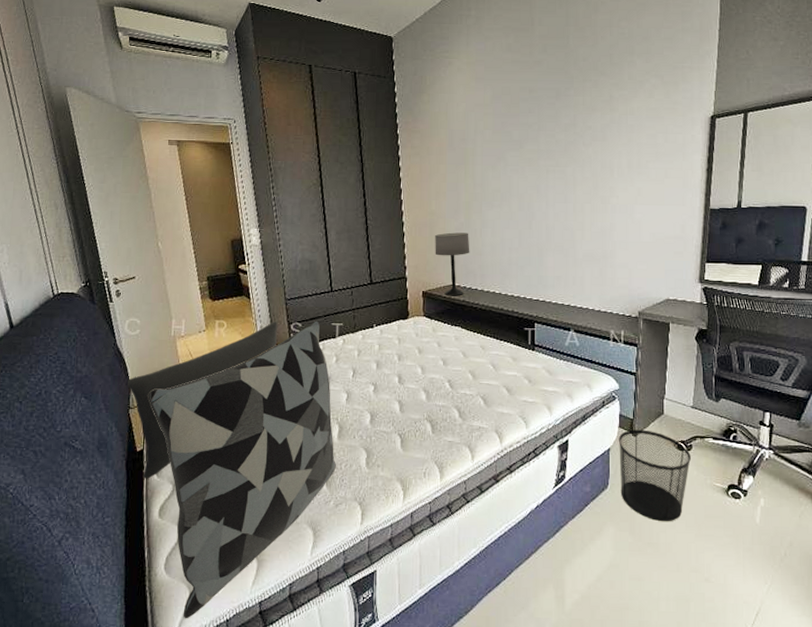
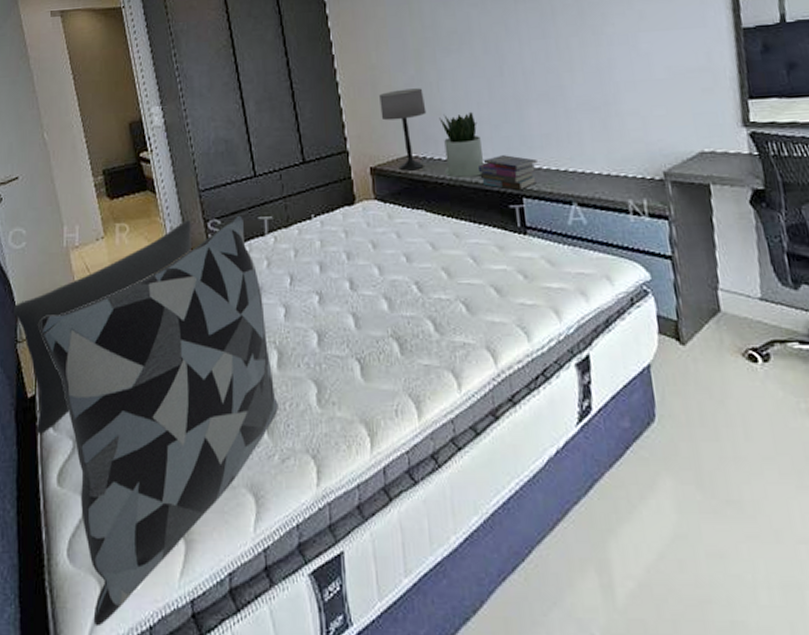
planter: none [479,254,510,305] -> present [439,111,485,179]
books: none [504,290,549,317] -> present [477,155,537,190]
waste bin: present [618,429,691,521] -> none [660,335,771,467]

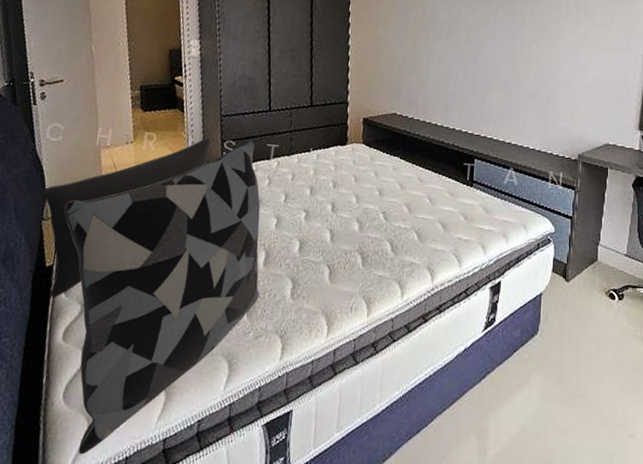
table lamp: present [379,88,427,171] -> none [379,60,415,126]
planter: present [439,111,485,179] -> none [420,85,452,138]
books: present [477,155,537,190] -> none [445,124,490,152]

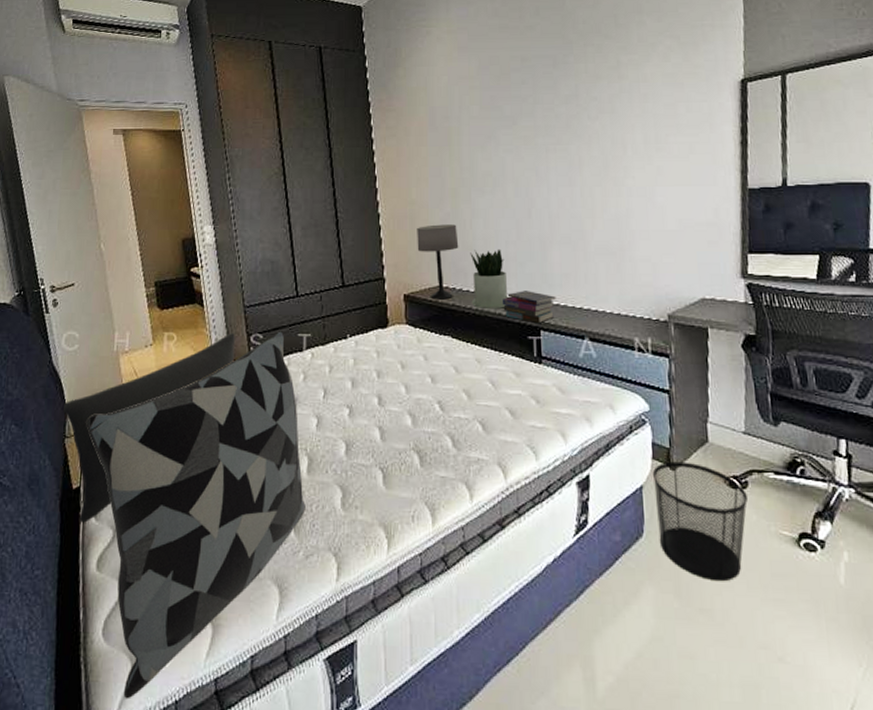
table lamp: none [379,60,415,126] -> present [417,224,459,300]
planter: none [420,85,452,138] -> present [470,248,508,310]
books: none [445,124,490,152] -> present [502,291,556,323]
waste bin: none [550,274,622,373] -> present [652,461,748,581]

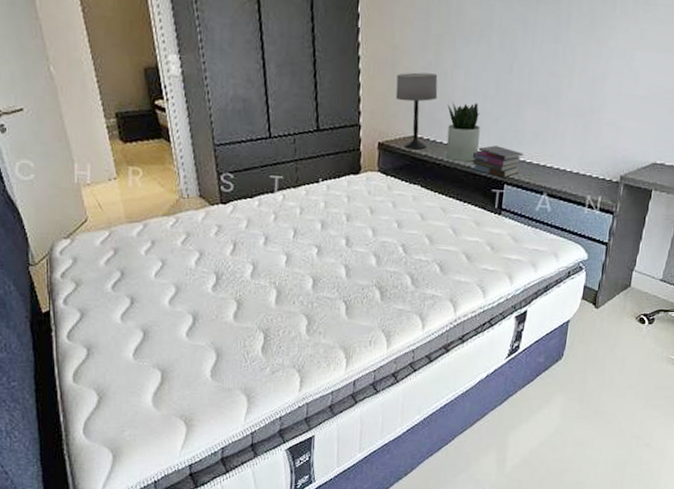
pillow: present [63,332,235,523] -> none [24,170,204,342]
pillow: present [86,331,306,699] -> none [50,172,273,481]
waste bin: present [652,461,748,581] -> none [574,301,652,392]

